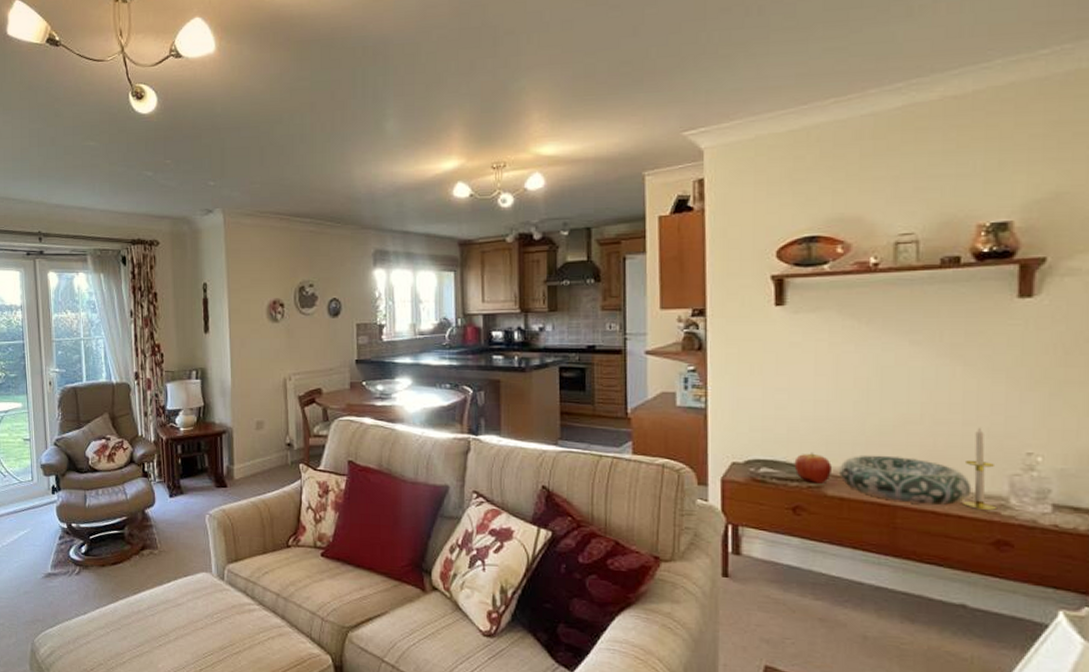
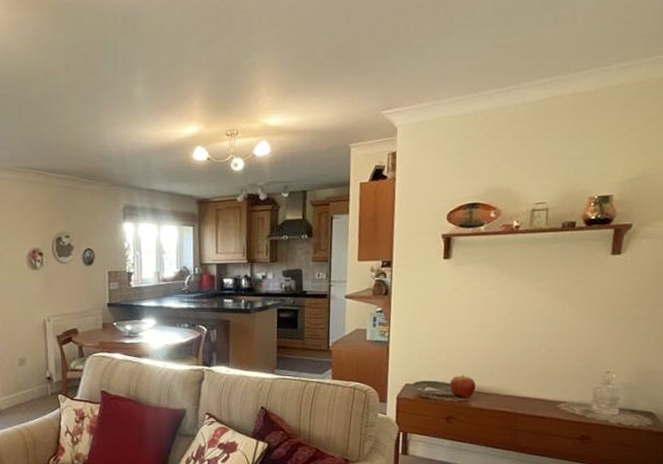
coffee maker: none [561,318,592,350] -> present [280,268,304,295]
decorative bowl: present [839,455,972,505] -> none [481,375,569,411]
candle: present [963,428,998,510] -> none [562,354,585,414]

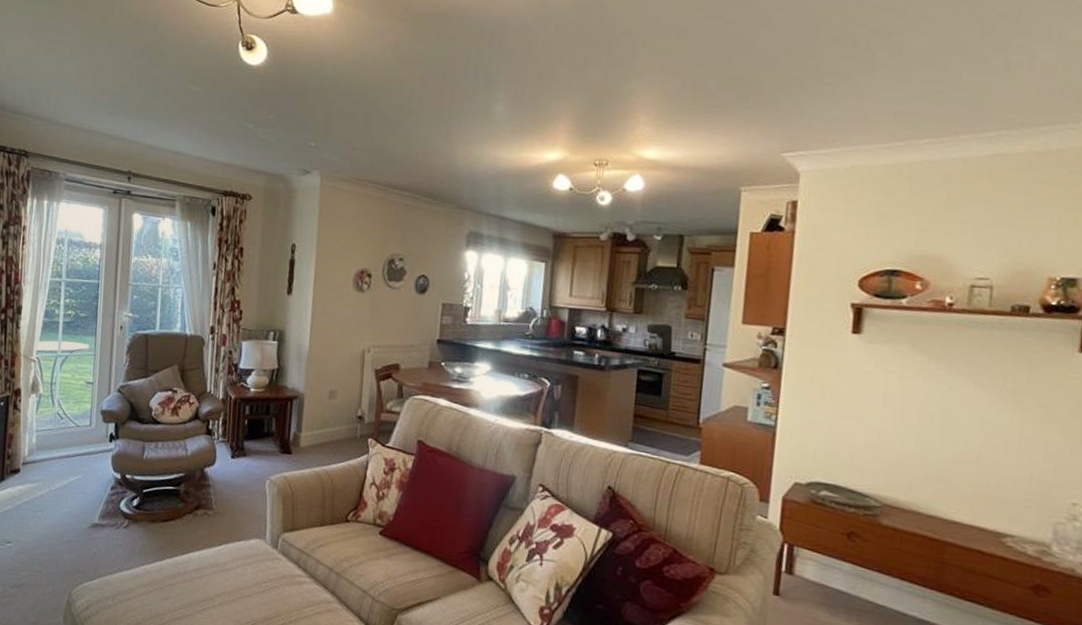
fruit: present [449,375,476,399] -> none [853,481,889,513]

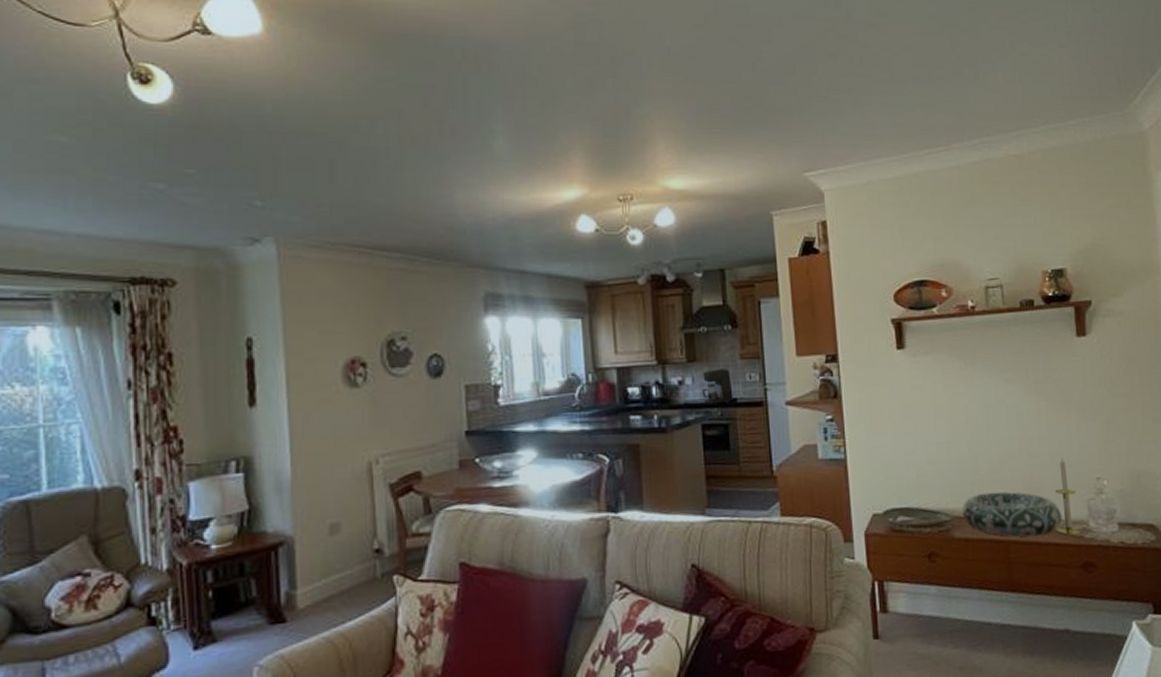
decorative bowl: none [895,488,1018,546] -> present [962,492,1063,537]
candle: none [1008,474,1041,556] -> present [1055,458,1082,535]

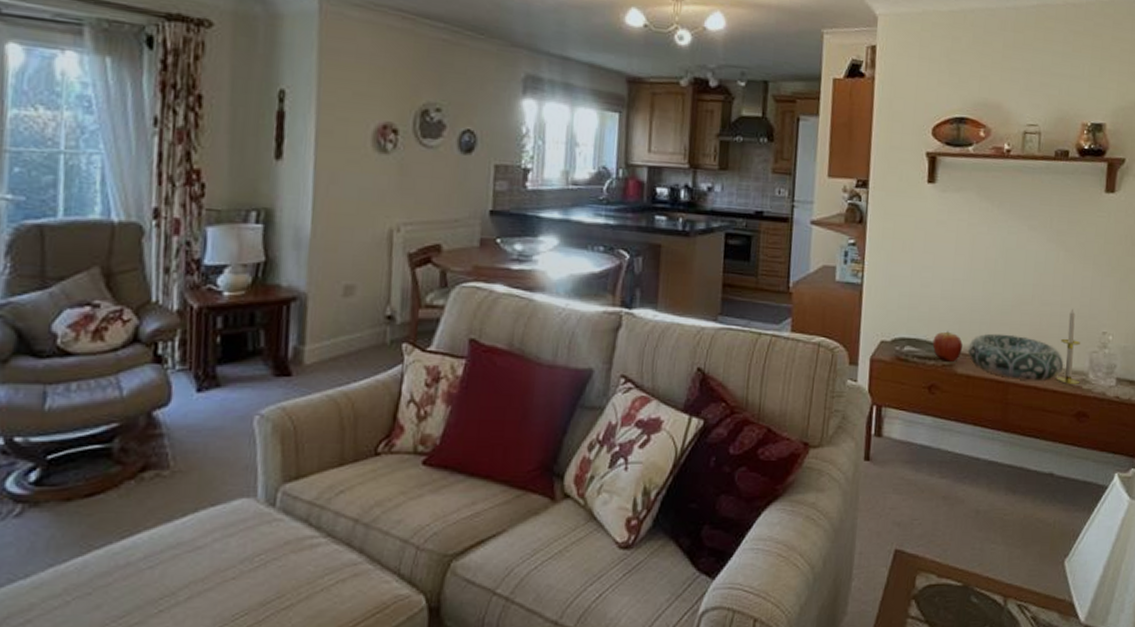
coffee maker: present [702,368,733,405] -> none [730,180,761,215]
fruit: none [925,496,956,528] -> present [932,331,962,363]

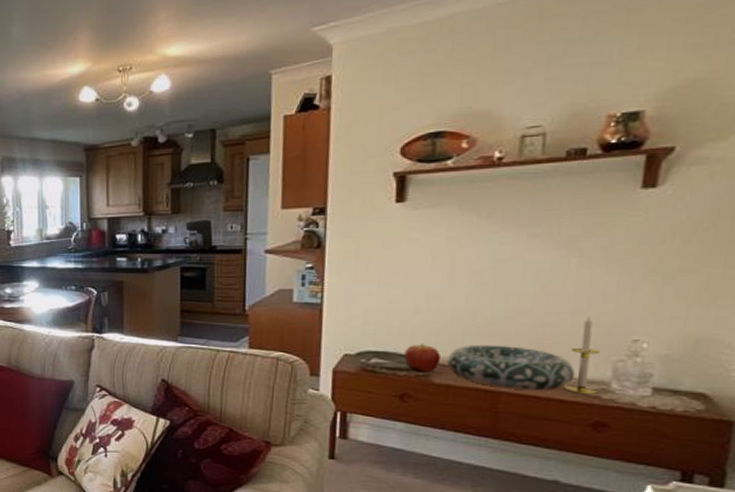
coffee maker: none [730,180,761,215] -> present [183,220,213,251]

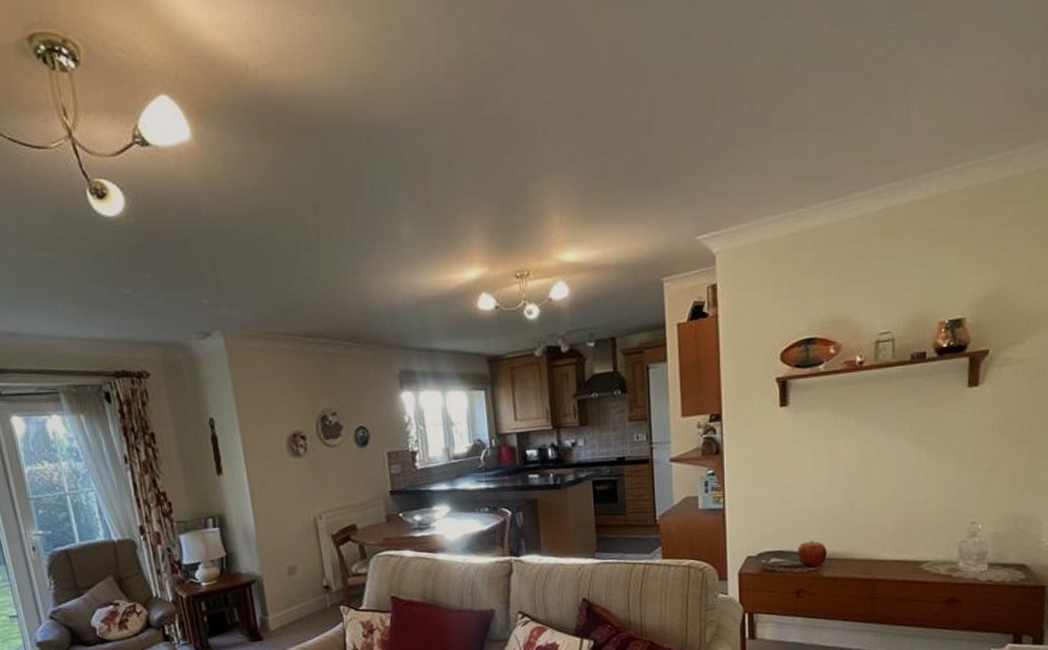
coffee maker: present [183,220,213,251] -> none [593,430,622,463]
decorative bowl: present [447,345,576,390] -> none [833,536,932,576]
candle: present [565,317,599,394] -> none [925,505,950,574]

